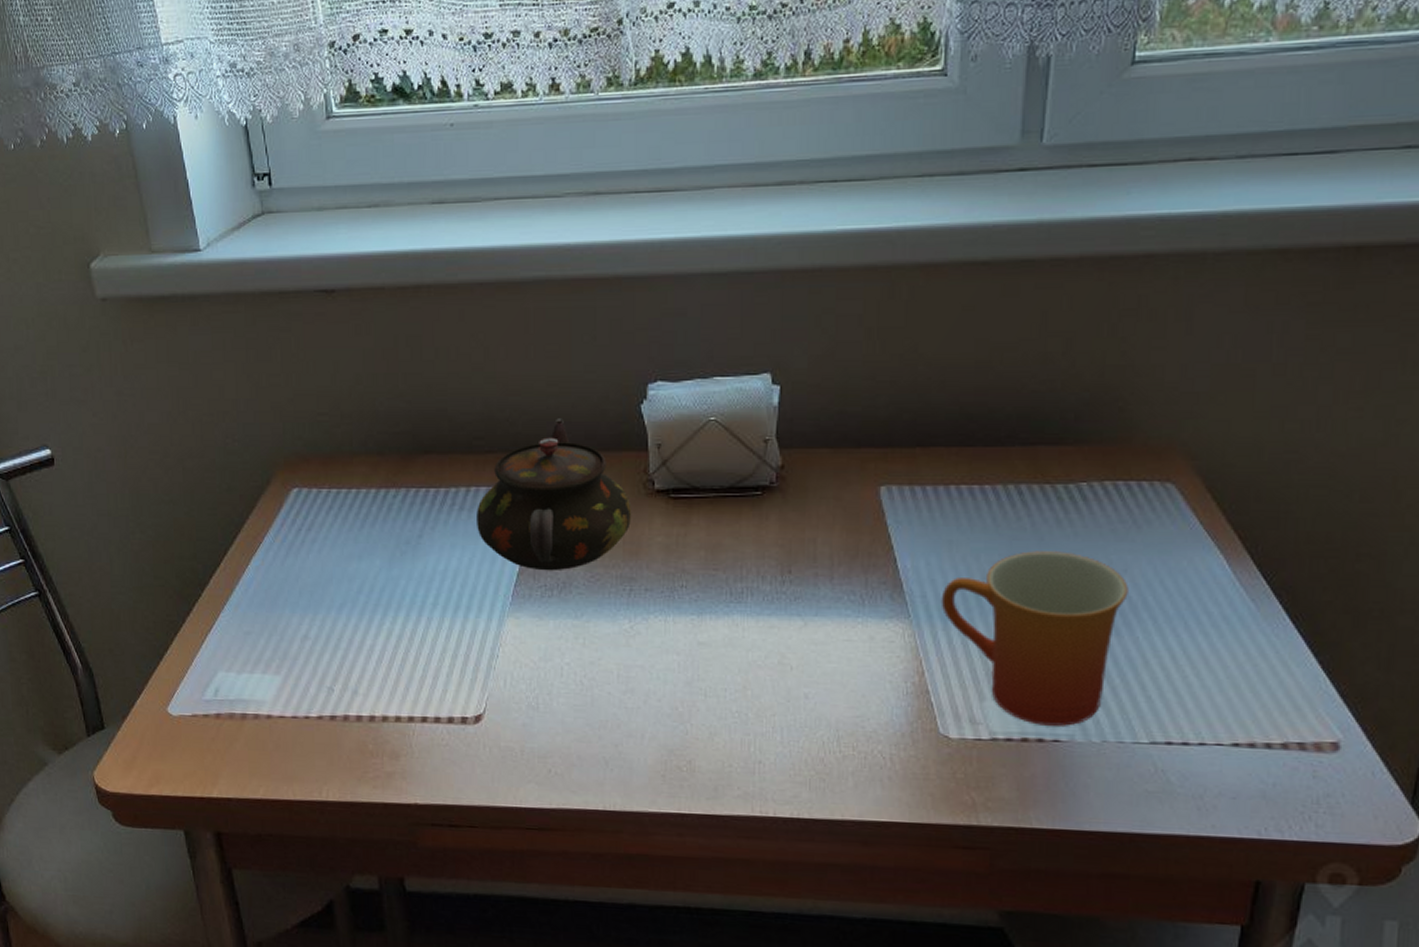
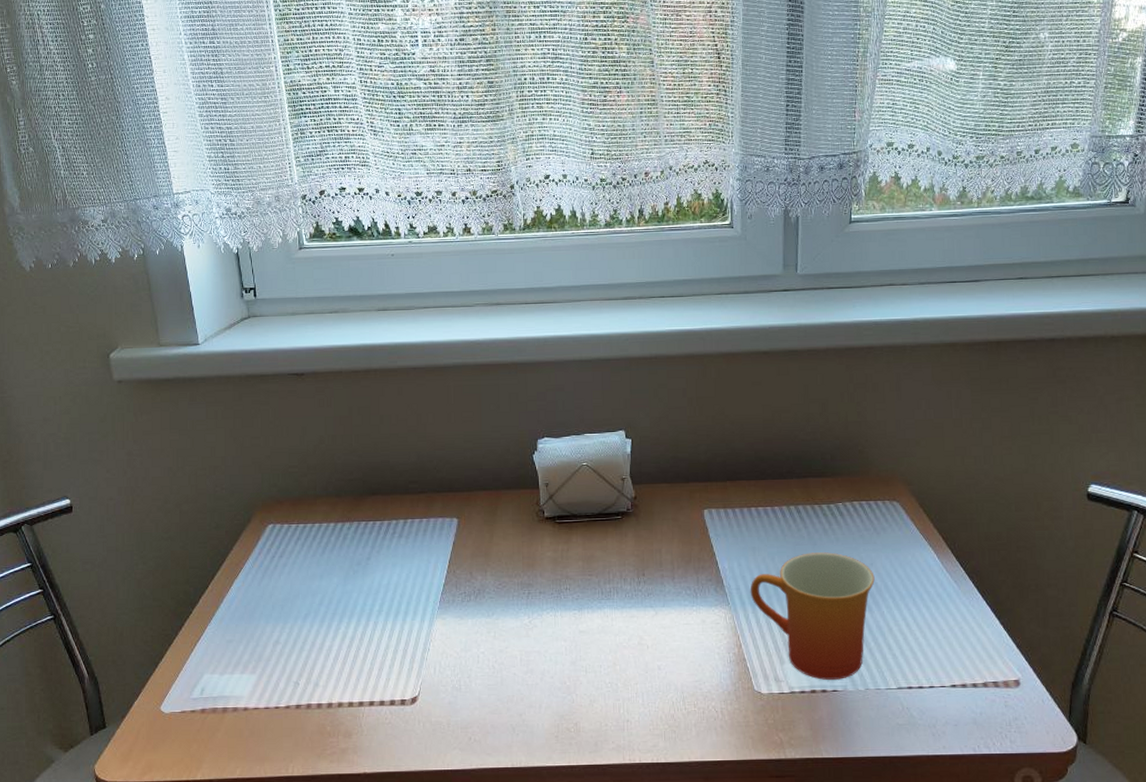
teapot: present [477,418,632,570] -> none [412,466,529,581]

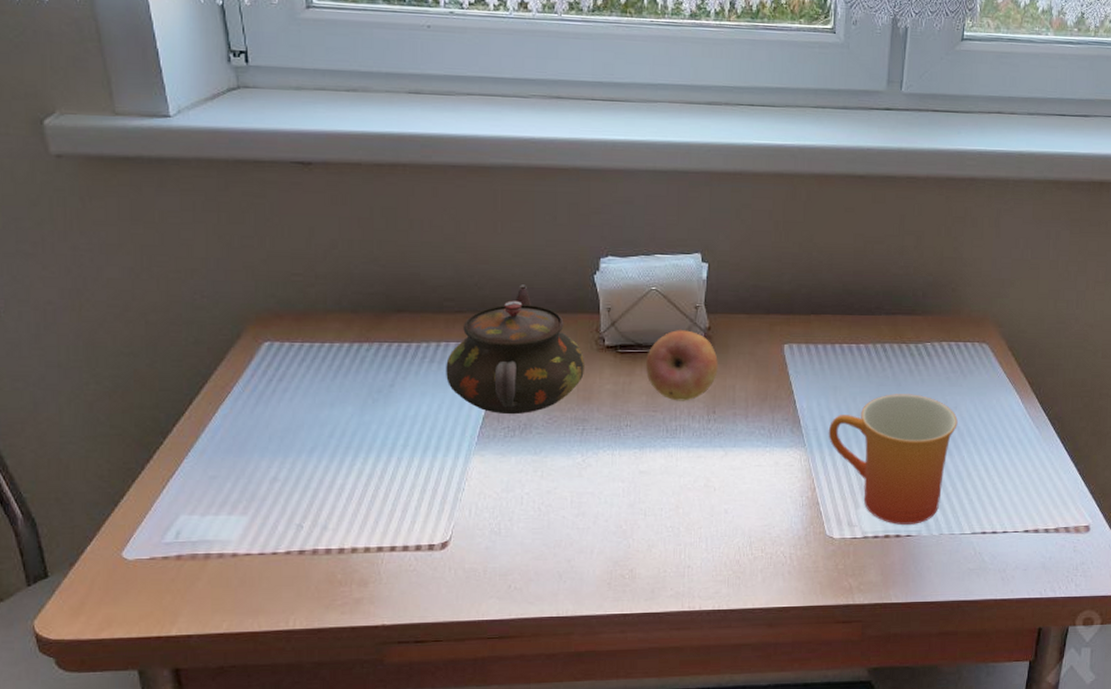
teapot: none [412,466,529,581] -> present [446,284,586,414]
fruit: none [581,500,645,565] -> present [646,330,718,401]

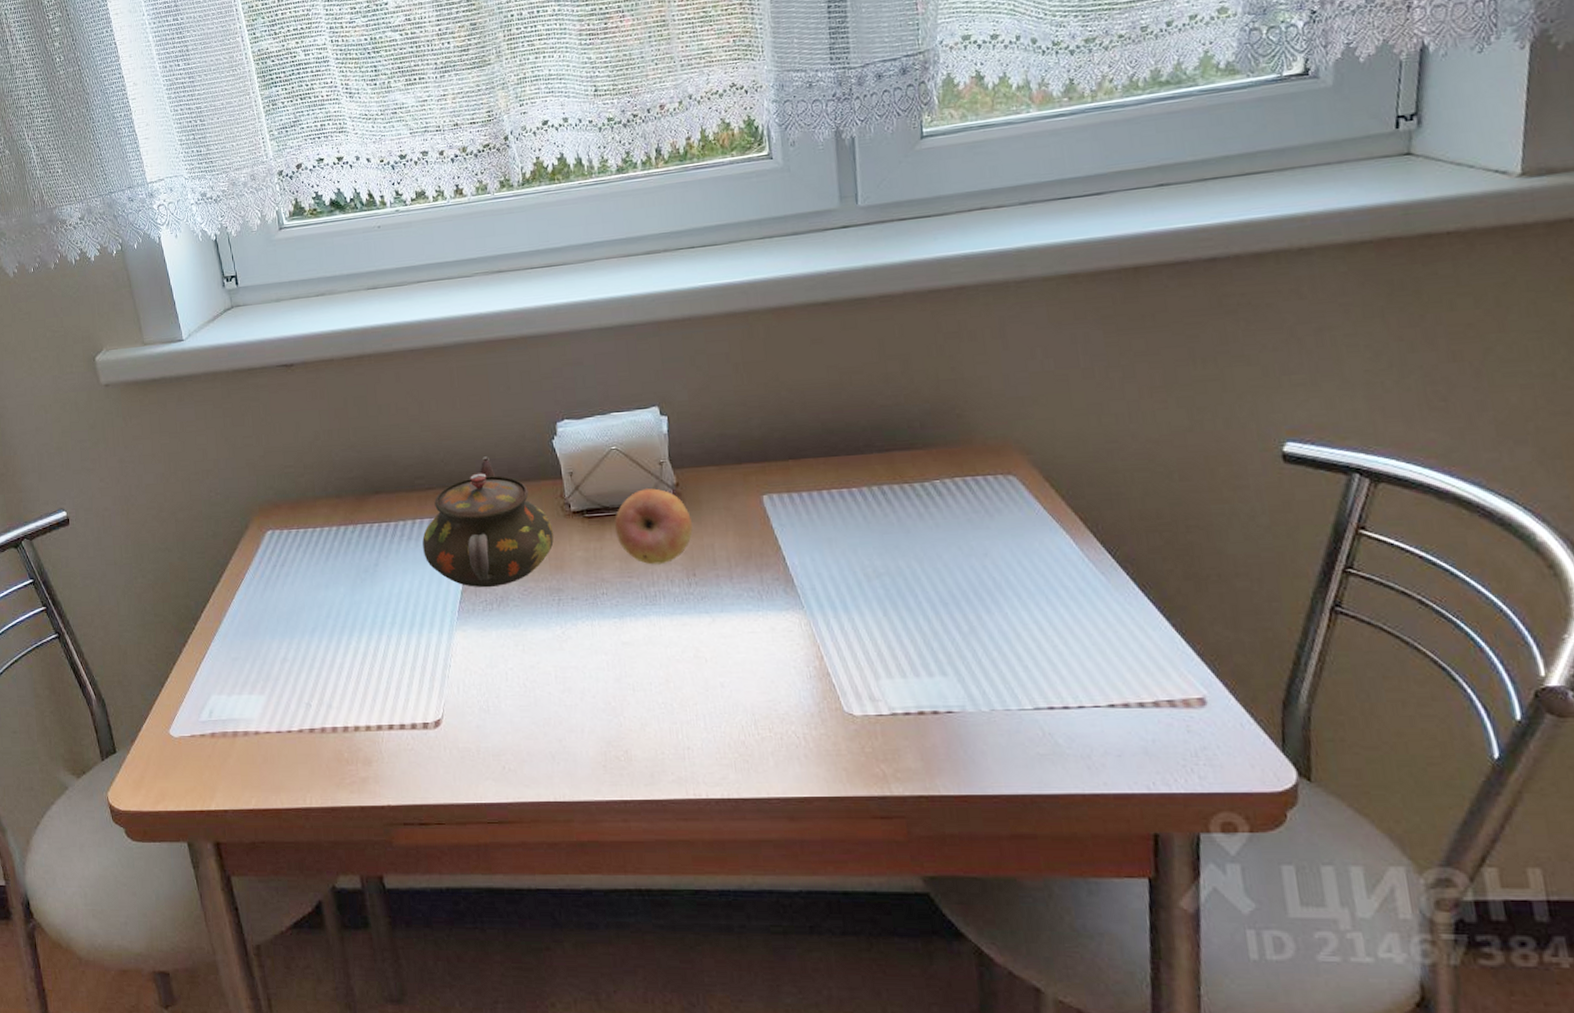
mug: present [828,394,958,525] -> none [828,541,992,699]

